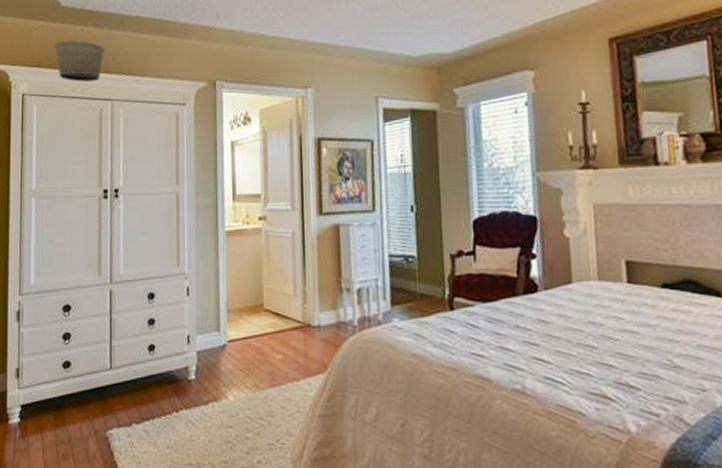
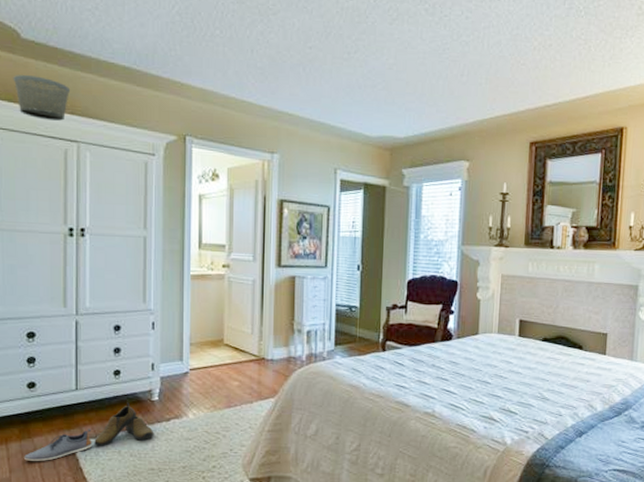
shoe: none [59,414,128,455] -> present [24,429,93,462]
shoe: none [129,381,192,436] -> present [94,401,154,446]

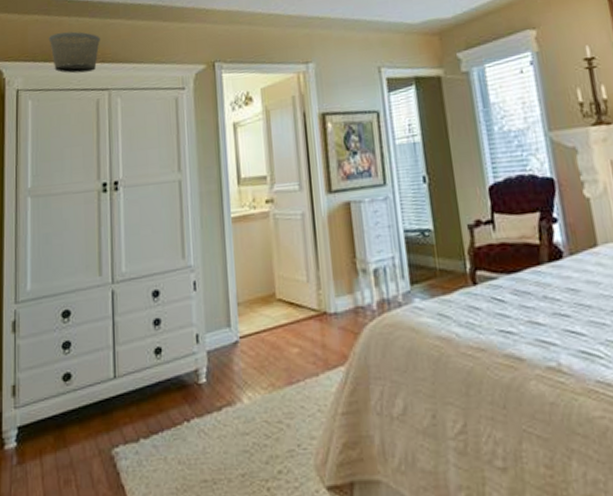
shoe: present [24,429,93,462] -> none [60,429,135,480]
shoe: present [94,401,154,446] -> none [136,387,205,452]

